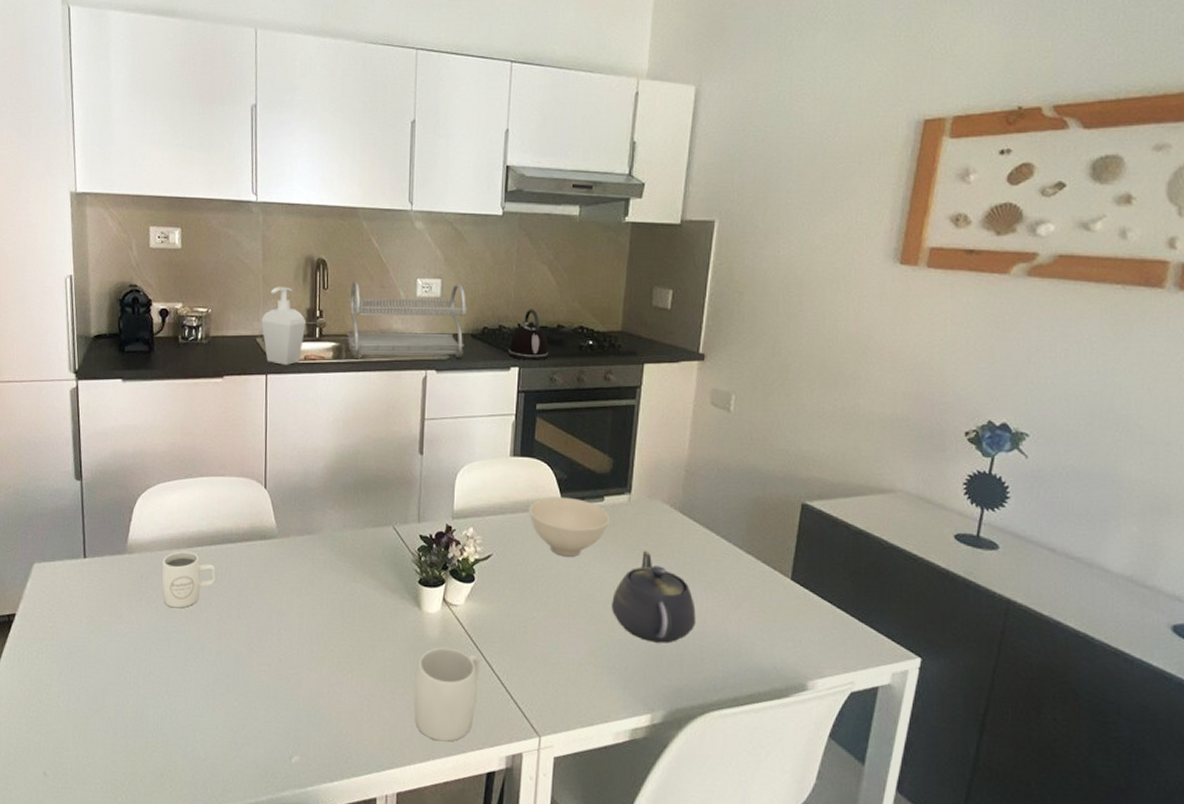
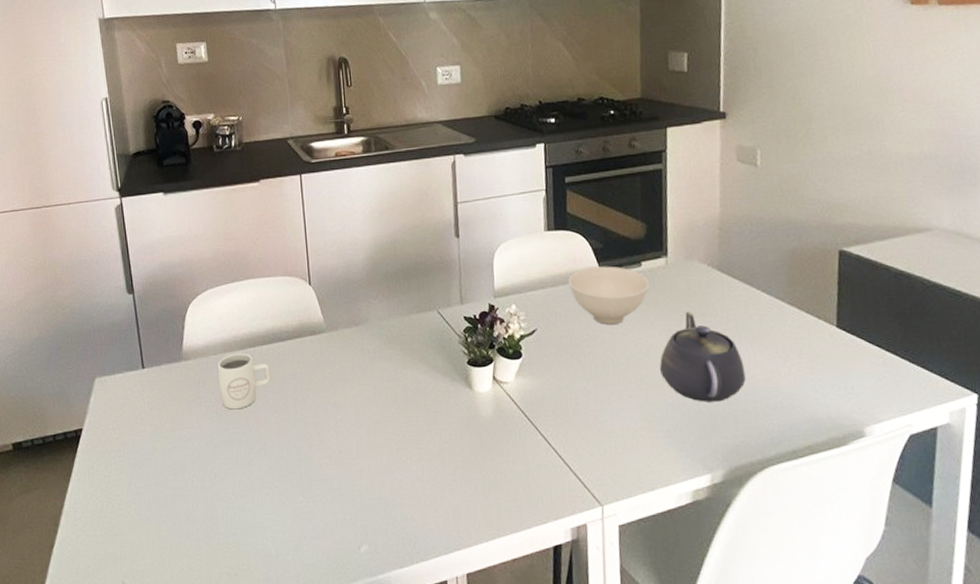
soap bottle: present [261,287,307,365] -> none [290,88,334,164]
dish rack: present [346,281,468,360] -> none [372,67,489,152]
mug: present [413,647,480,742] -> none [473,425,537,519]
kettle: present [508,309,549,362] -> none [532,85,573,136]

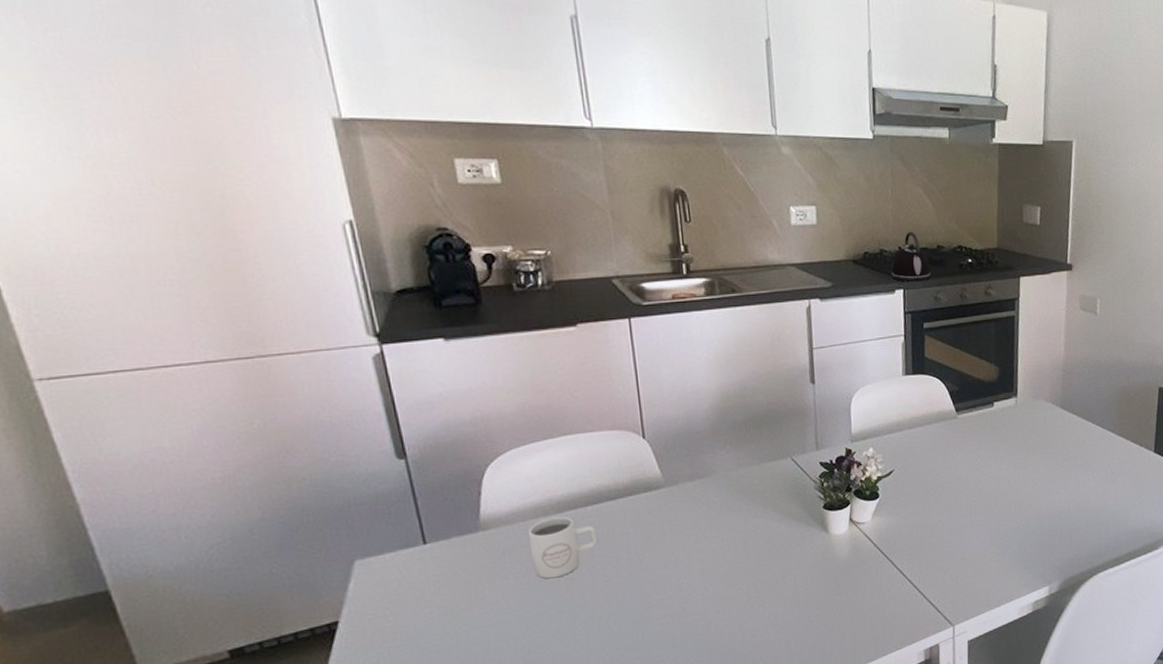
kettle: none [532,85,573,136] -> present [891,231,932,283]
bowl: present [568,266,650,325] -> none [925,407,1001,462]
teapot: present [660,311,746,402] -> none [1008,445,1080,525]

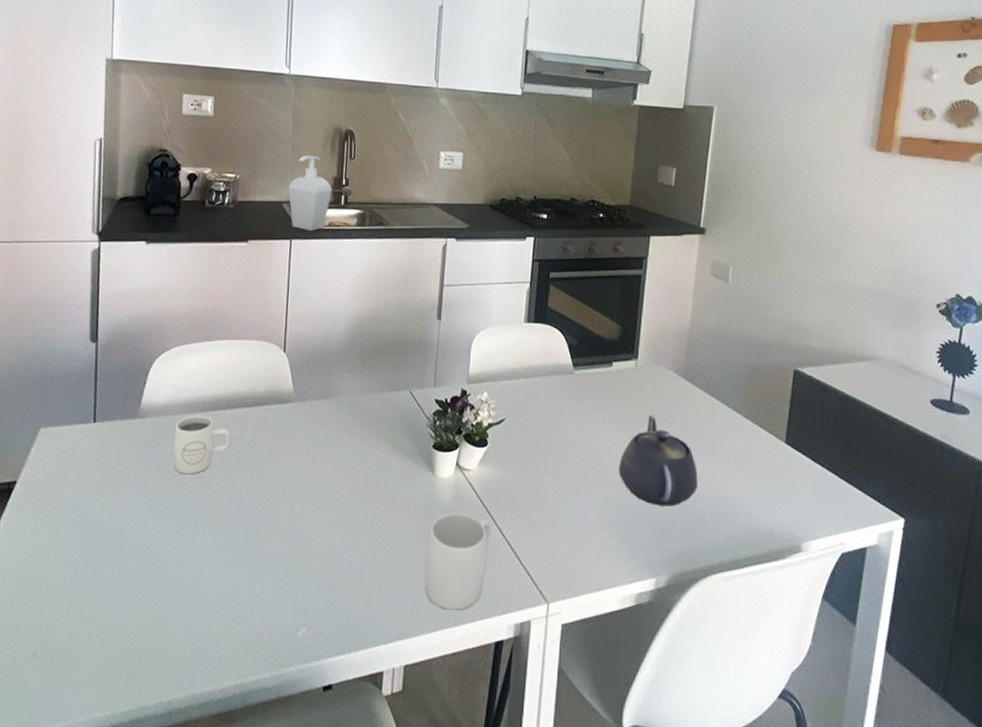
soap bottle: none [615,221,670,306] -> present [288,155,333,231]
mug: none [828,563,892,651] -> present [424,512,491,611]
kettle: present [891,231,932,283] -> none [525,182,563,232]
teapot: none [1008,445,1080,525] -> present [619,414,698,507]

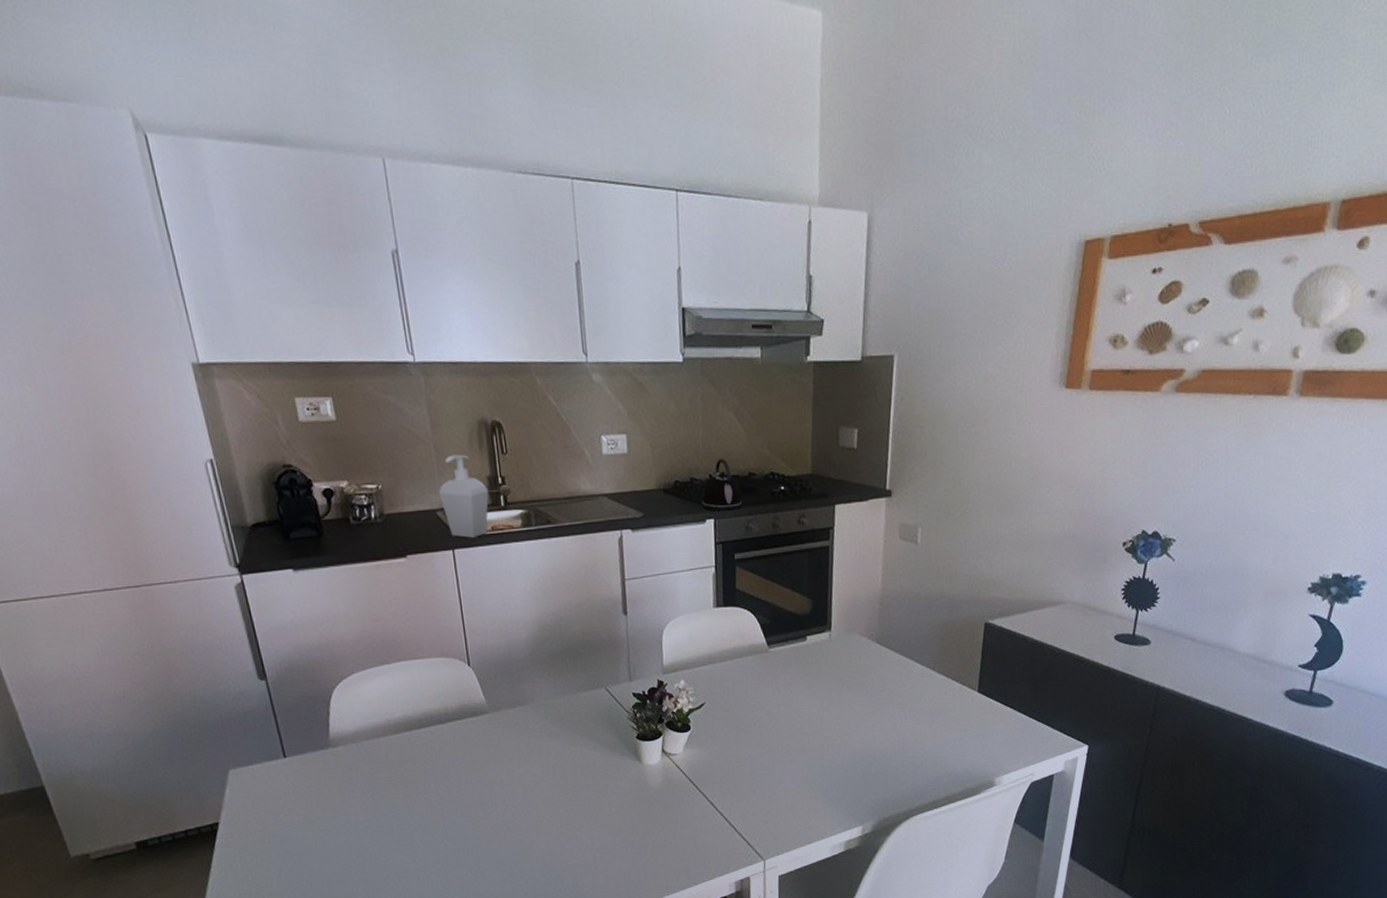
mug: present [173,415,231,475] -> none [370,737,431,794]
mug: present [424,512,491,611] -> none [642,793,704,878]
kettle: none [525,182,563,232] -> present [702,458,743,512]
teapot: present [619,414,698,507] -> none [820,681,897,764]

